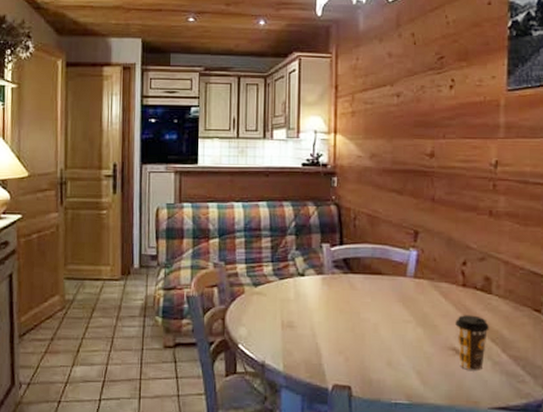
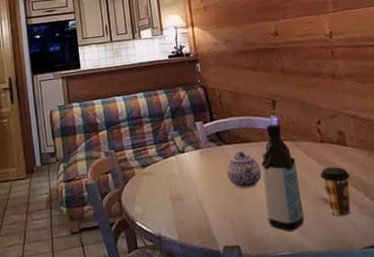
teapot: none [350,283,389,326] -> present [226,151,262,189]
water bottle: none [387,258,430,379] -> present [260,124,305,232]

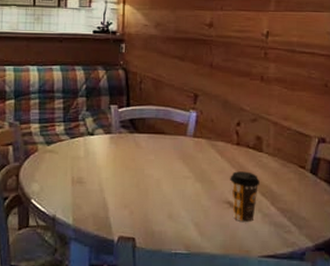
teapot: present [226,151,262,189] -> none [135,142,171,181]
water bottle: present [260,124,305,232] -> none [168,119,208,230]

